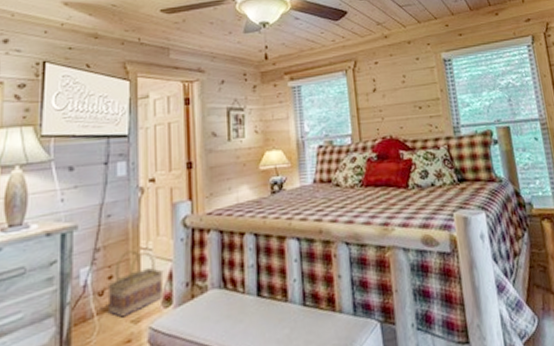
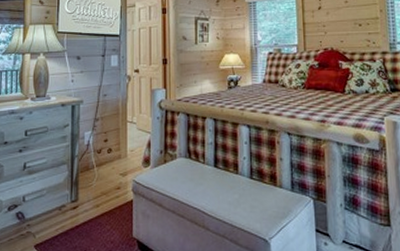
basket: present [107,249,164,318] -> none [104,122,144,171]

